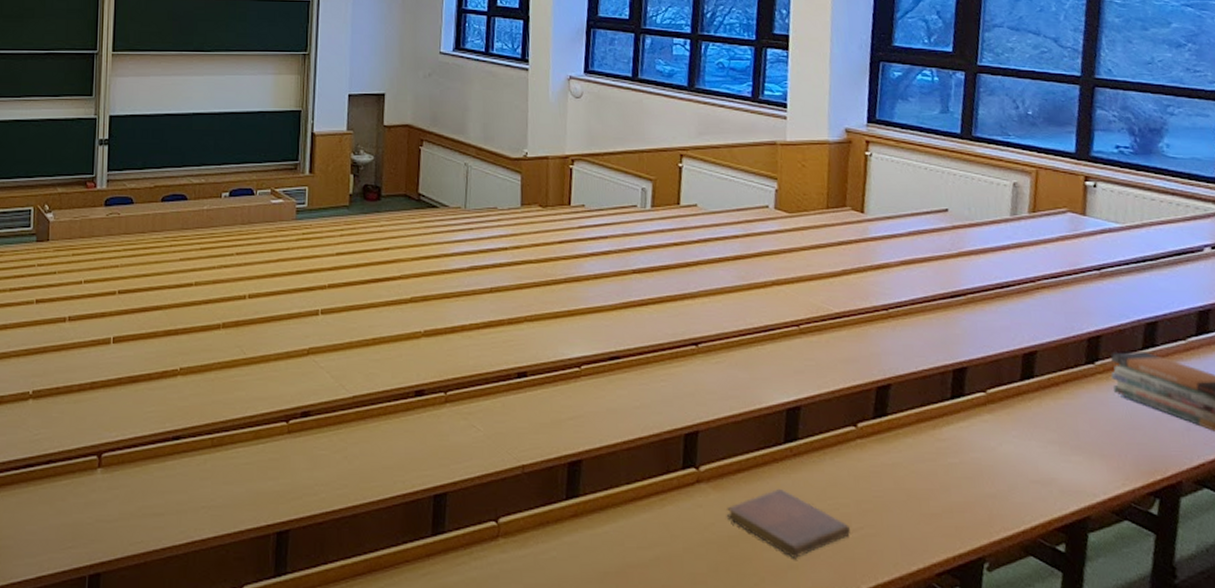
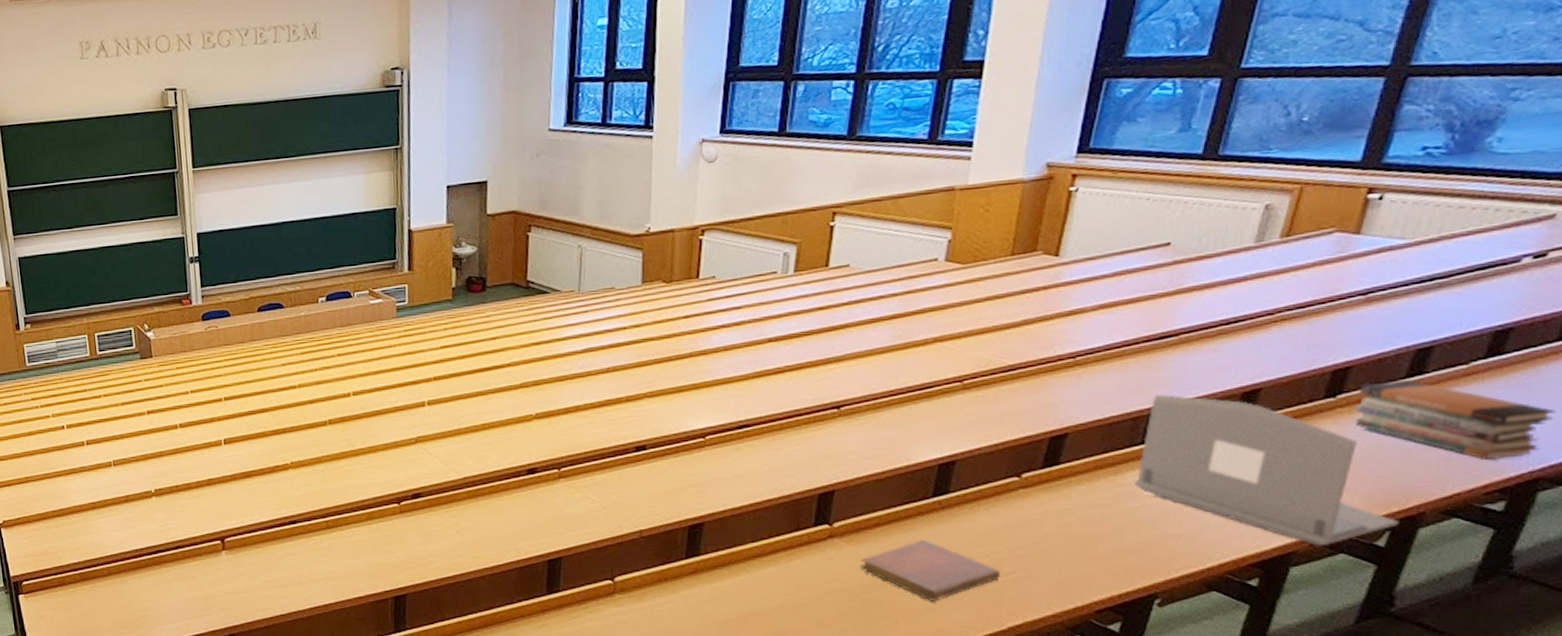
laptop: none [951,351,1165,512] -> present [1135,394,1399,547]

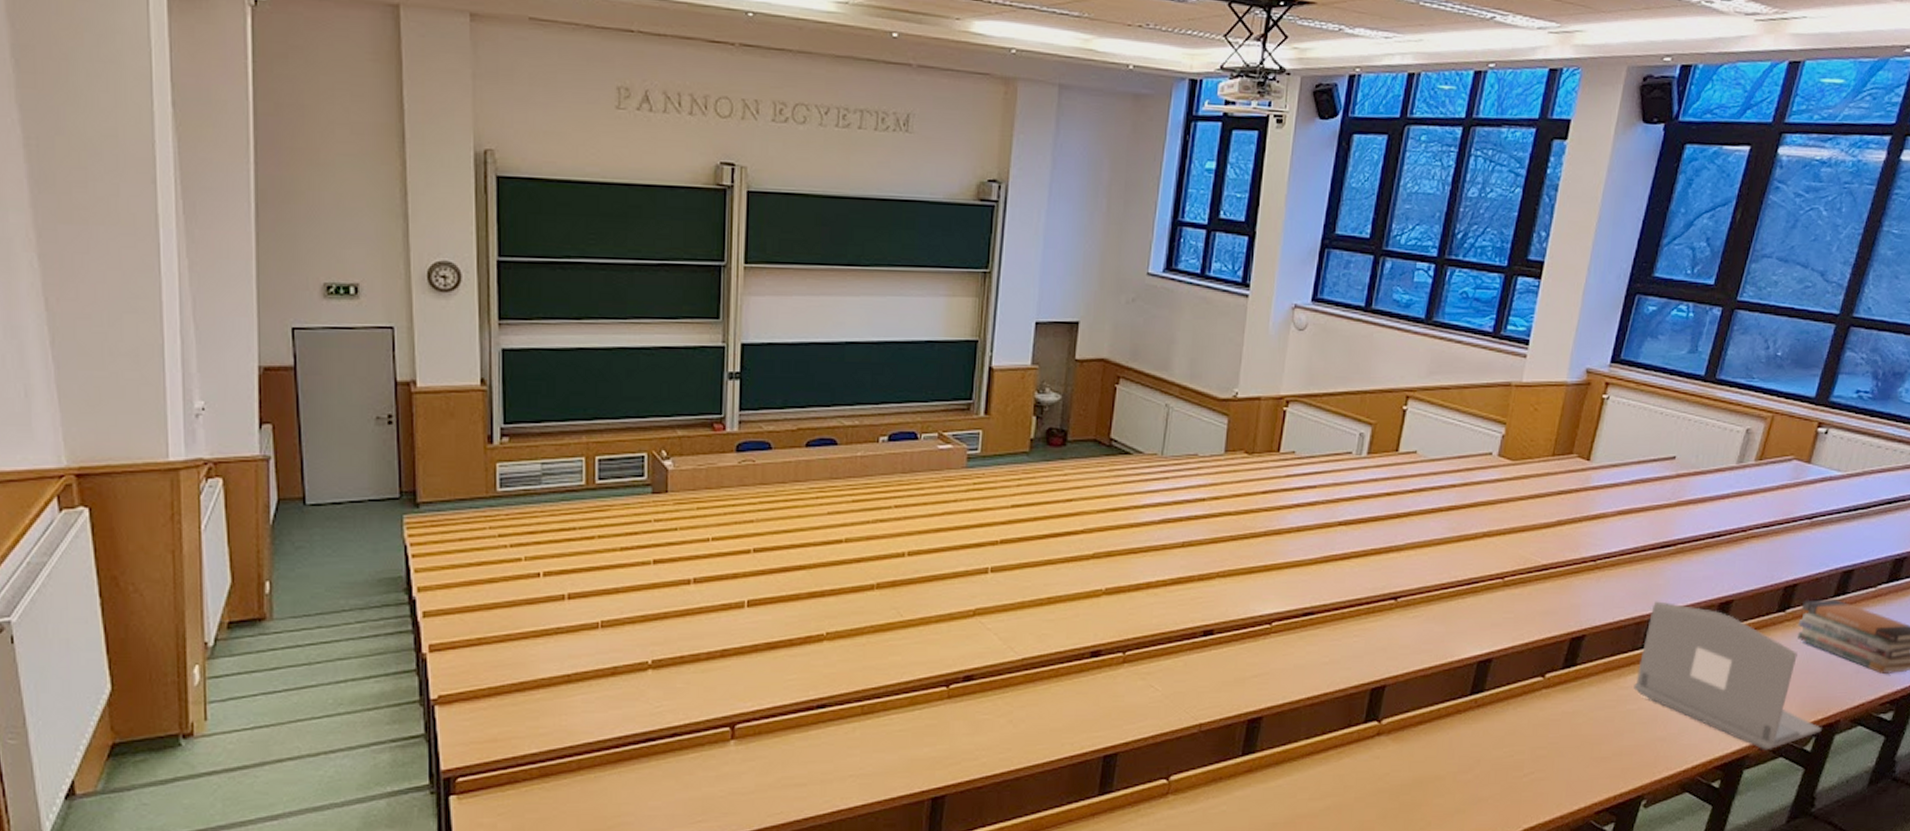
notebook: present [860,539,1000,601] -> none [1402,738,1521,803]

